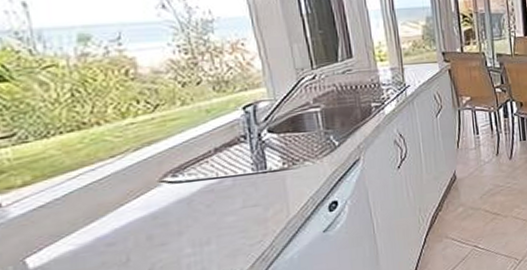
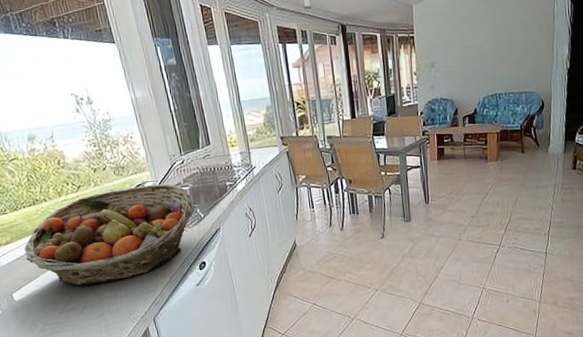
fruit basket: none [54,103,327,242] -> present [24,183,195,287]

